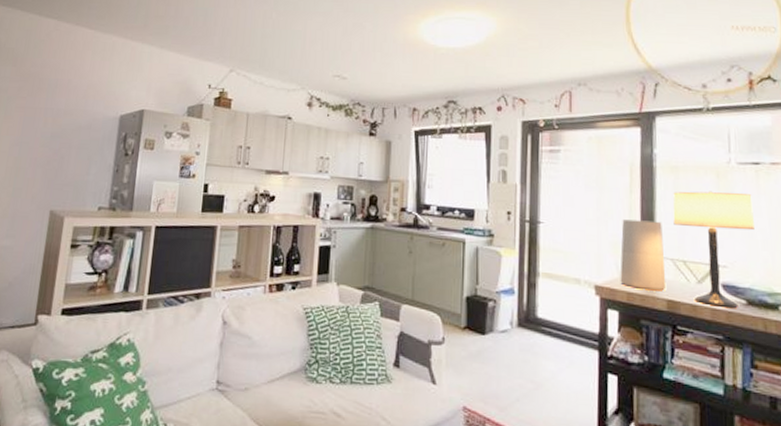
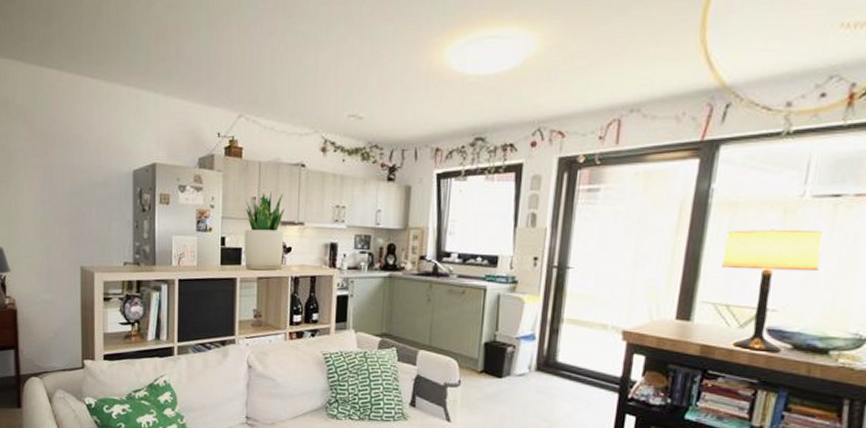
planter: none [226,142,270,219] -> present [243,192,285,270]
vase: present [620,219,667,291] -> none [651,262,709,336]

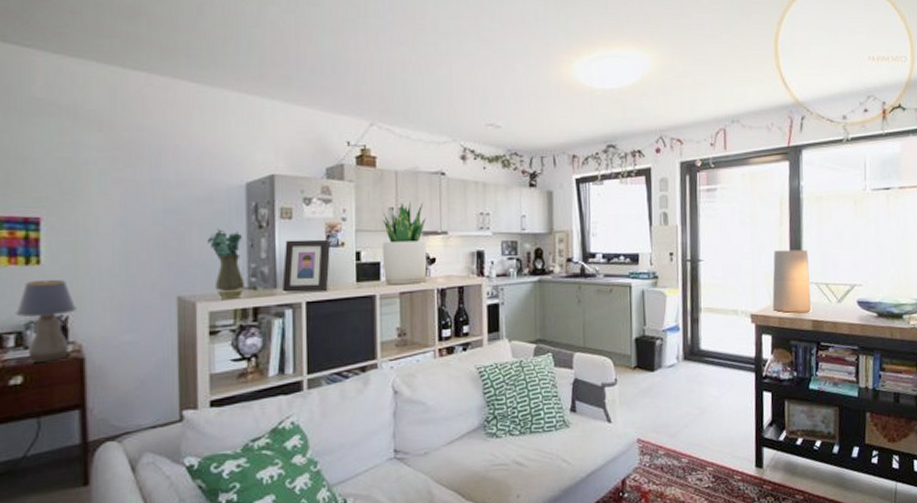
vase: none [103,209,131,272] -> present [207,228,246,299]
picture frame: none [160,223,200,271] -> present [282,239,330,292]
vase: none [651,262,709,336] -> present [772,249,812,314]
table lamp: present [722,229,823,352] -> none [817,217,885,322]

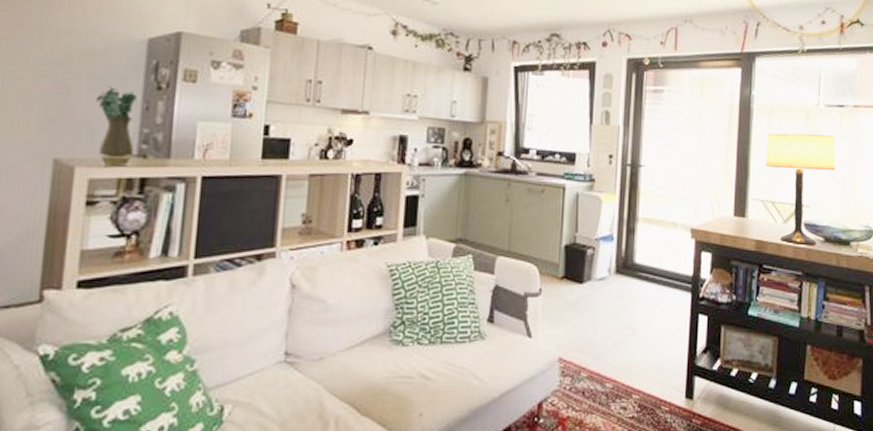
picture frame: present [282,239,330,292] -> none [176,106,236,166]
planter: present [382,201,427,285] -> none [293,75,346,166]
vase: present [772,249,812,314] -> none [714,162,756,232]
table lamp: none [817,217,885,322] -> present [766,133,835,245]

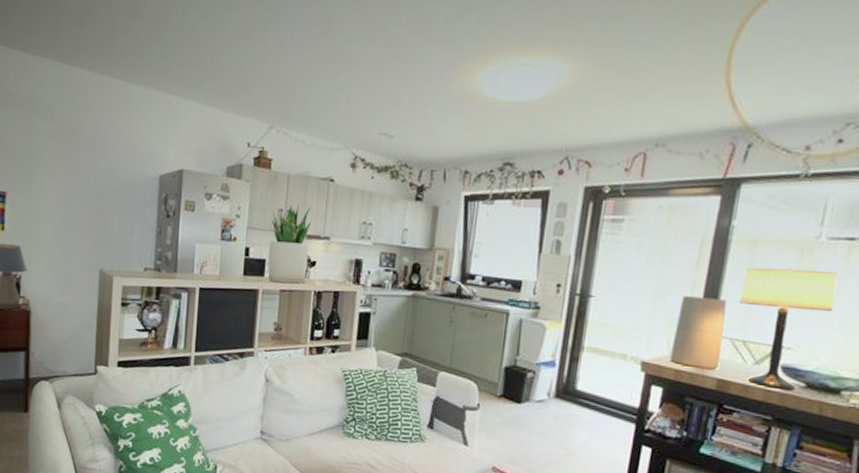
vase: present [96,85,137,167] -> none [125,213,152,278]
planter: none [293,75,346,166] -> present [267,205,311,284]
vase: none [714,162,756,232] -> present [669,296,727,370]

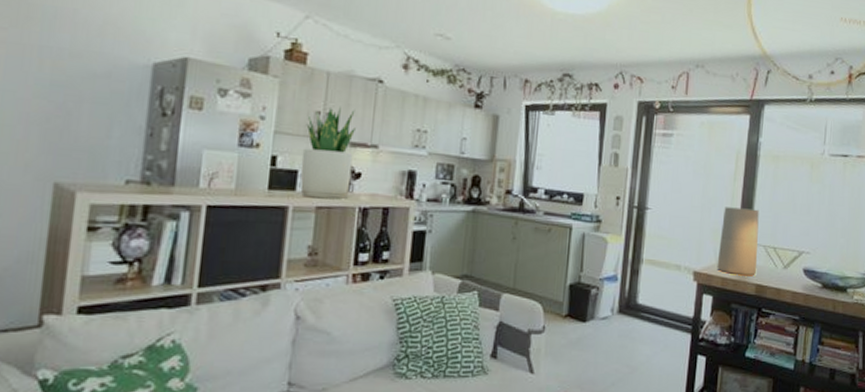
table lamp: present [740,268,838,390] -> none [769,180,838,291]

